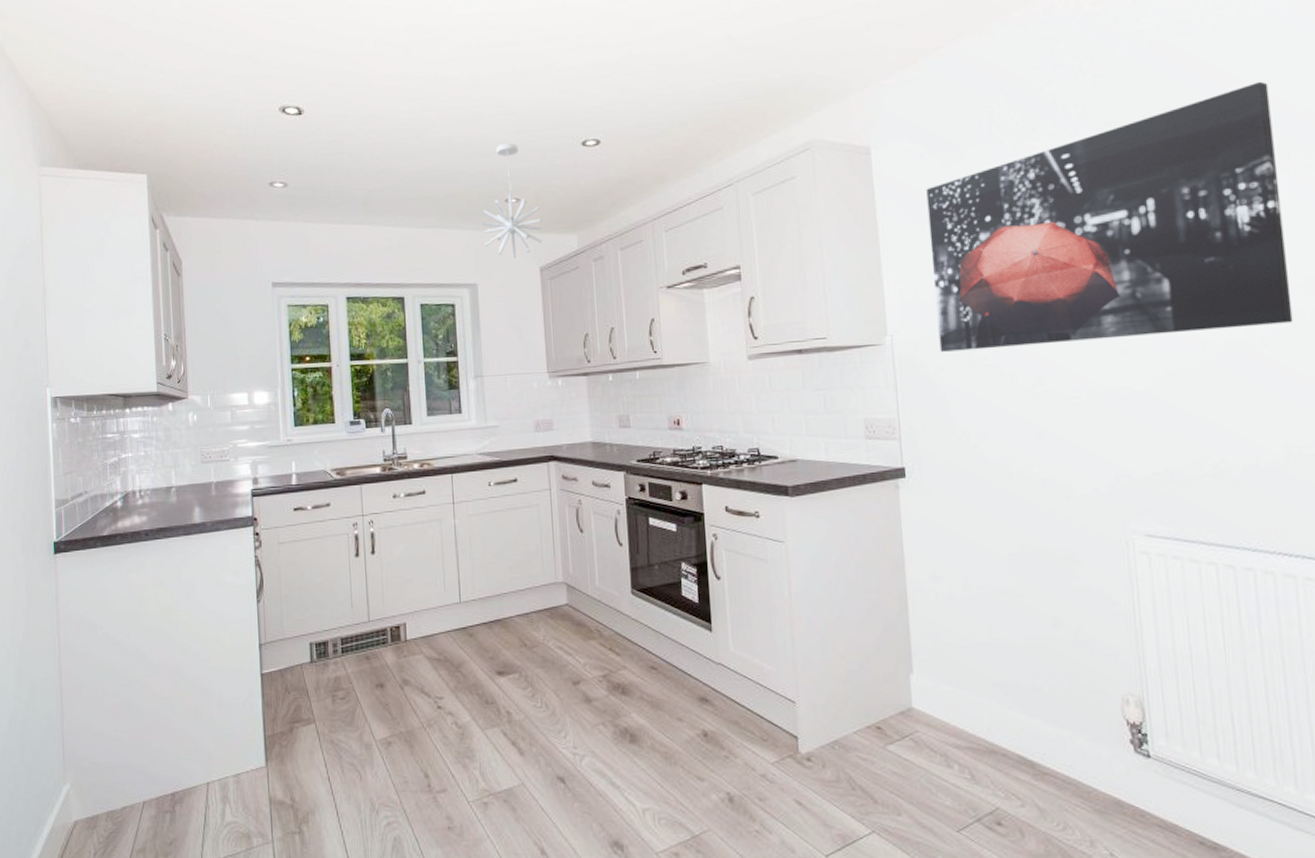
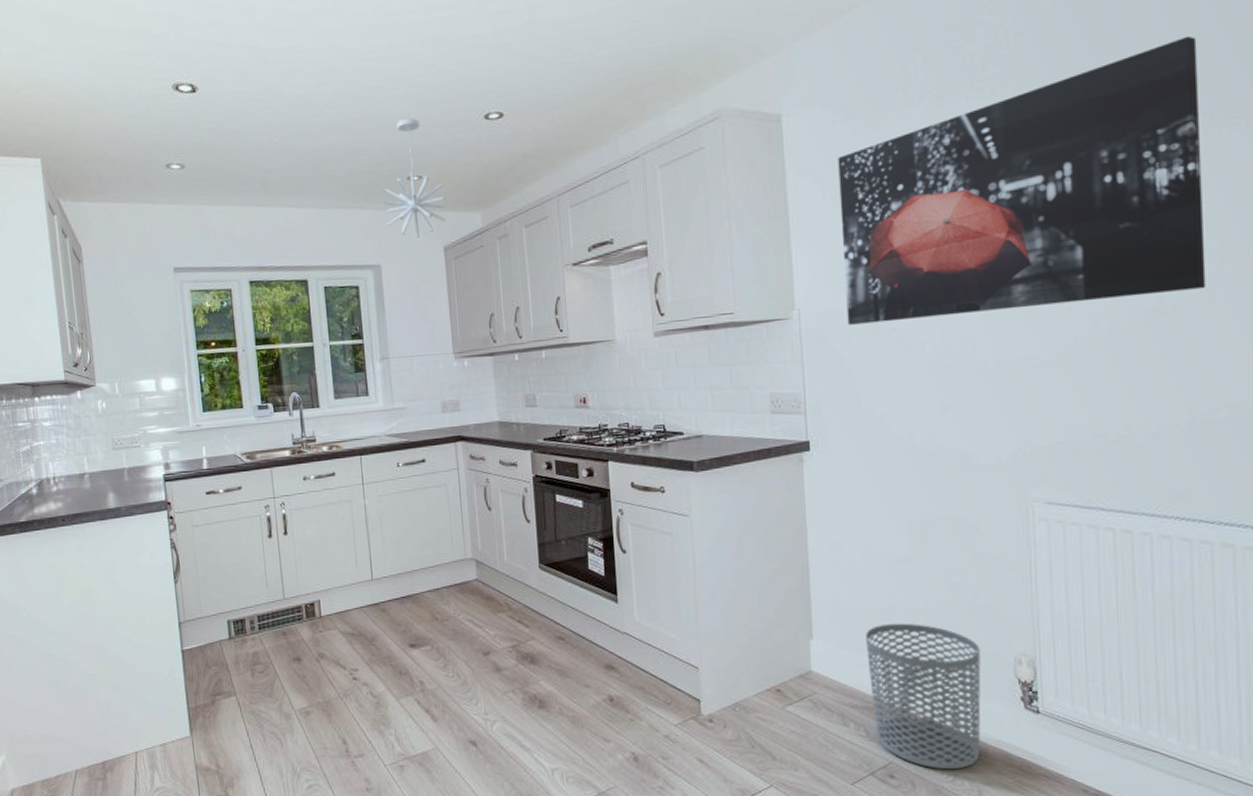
waste bin: none [967,658,1091,818] -> present [866,623,981,770]

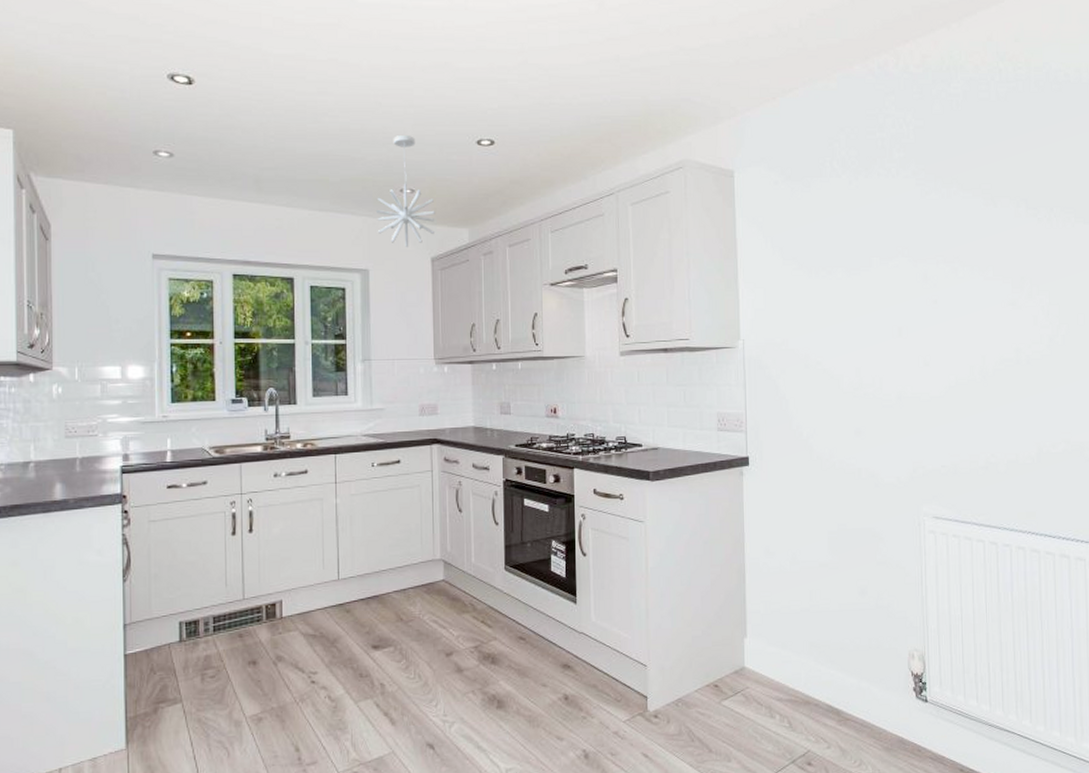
wall art: present [838,35,1206,325] -> none [778,146,1049,356]
waste bin: present [866,623,981,770] -> none [791,622,883,756]

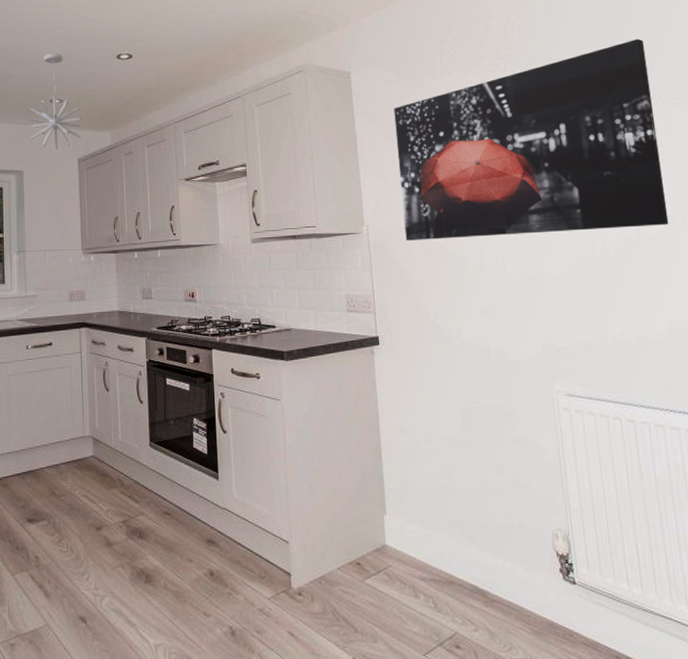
wall art: none [778,146,1049,356] -> present [394,38,669,241]

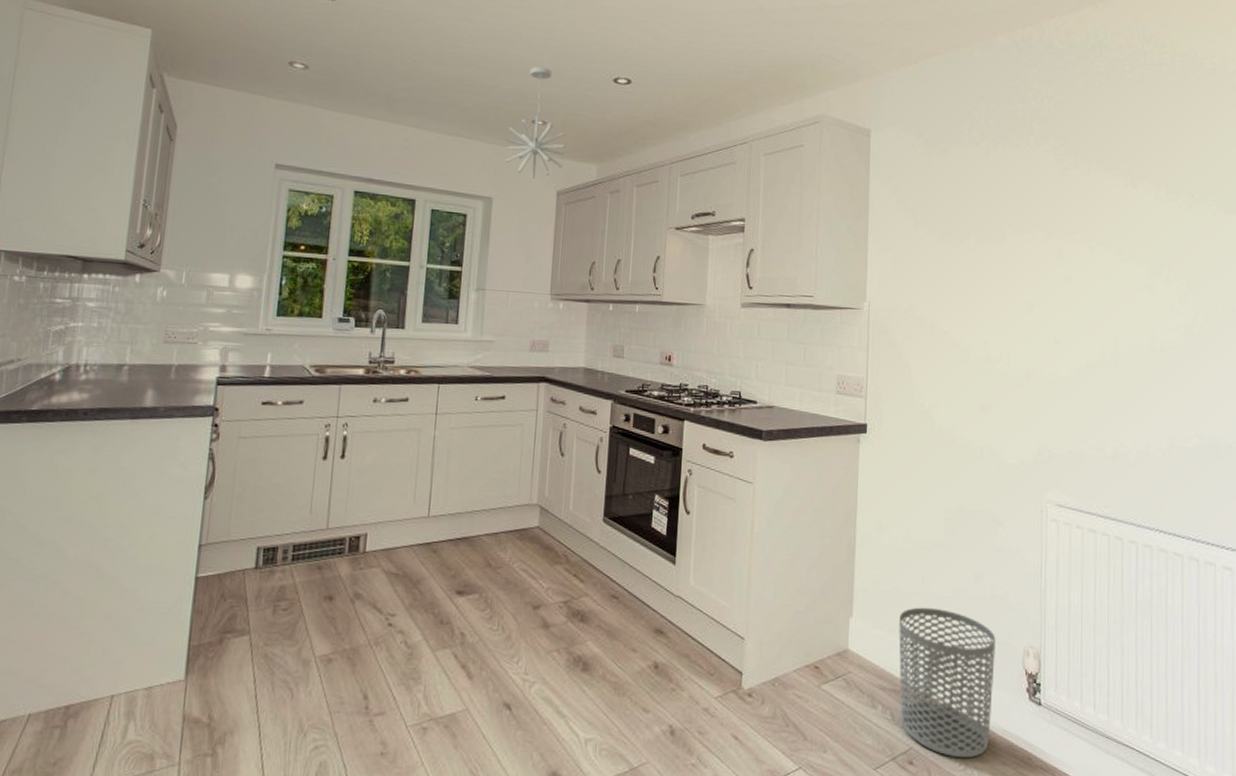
wall art: present [394,38,669,241] -> none [908,130,1185,335]
waste bin: none [430,500,530,640] -> present [899,607,996,759]

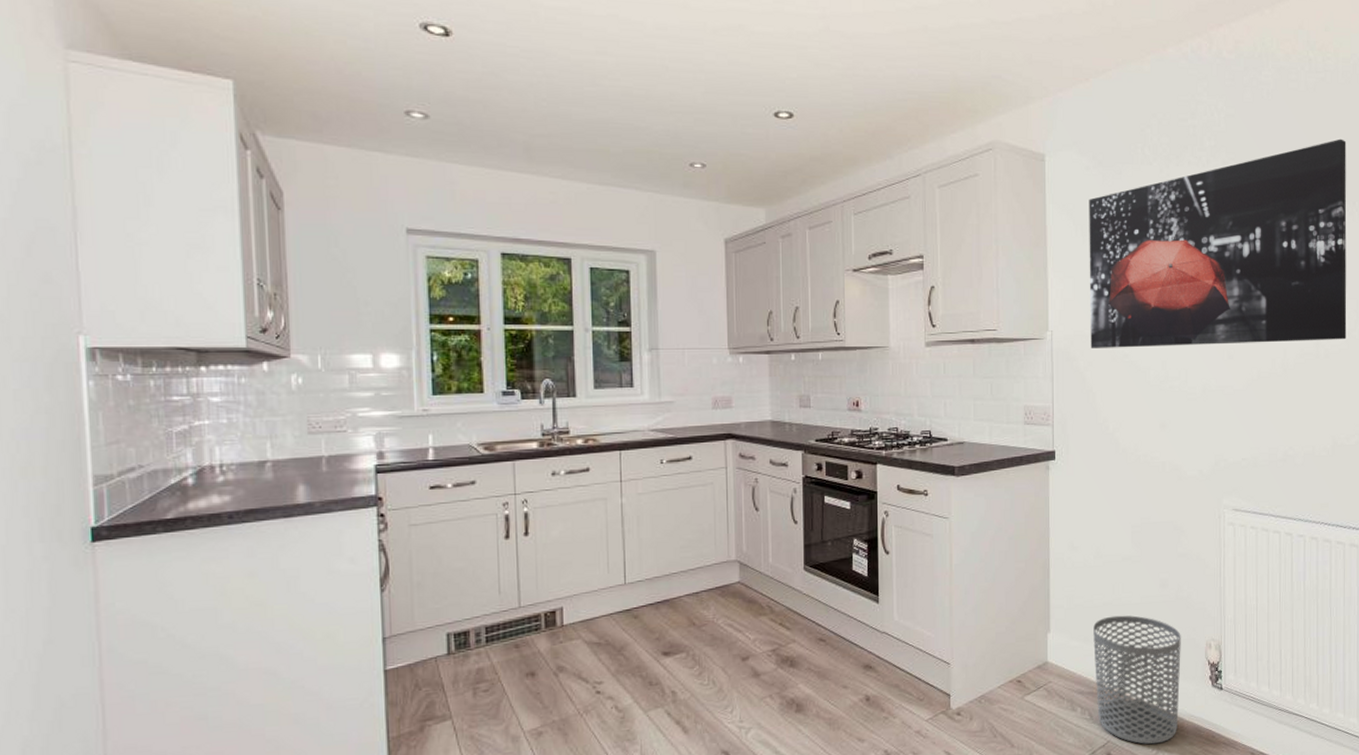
pendant light: present [505,67,565,179] -> none [662,104,729,227]
wall art: none [908,130,1185,335] -> present [1089,138,1347,348]

